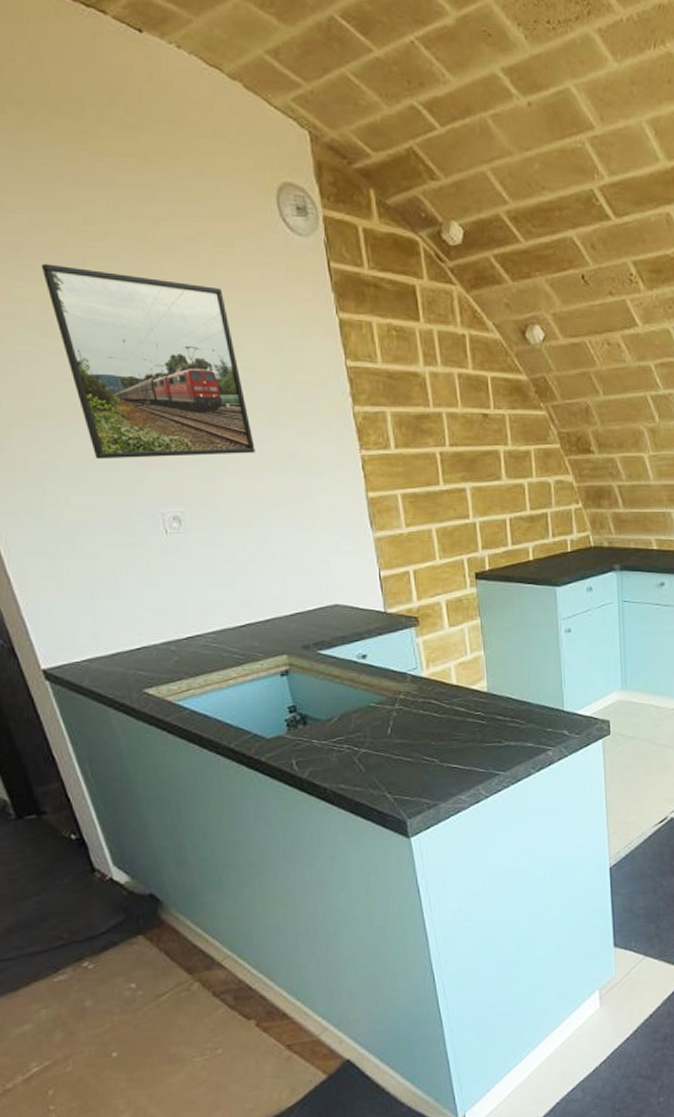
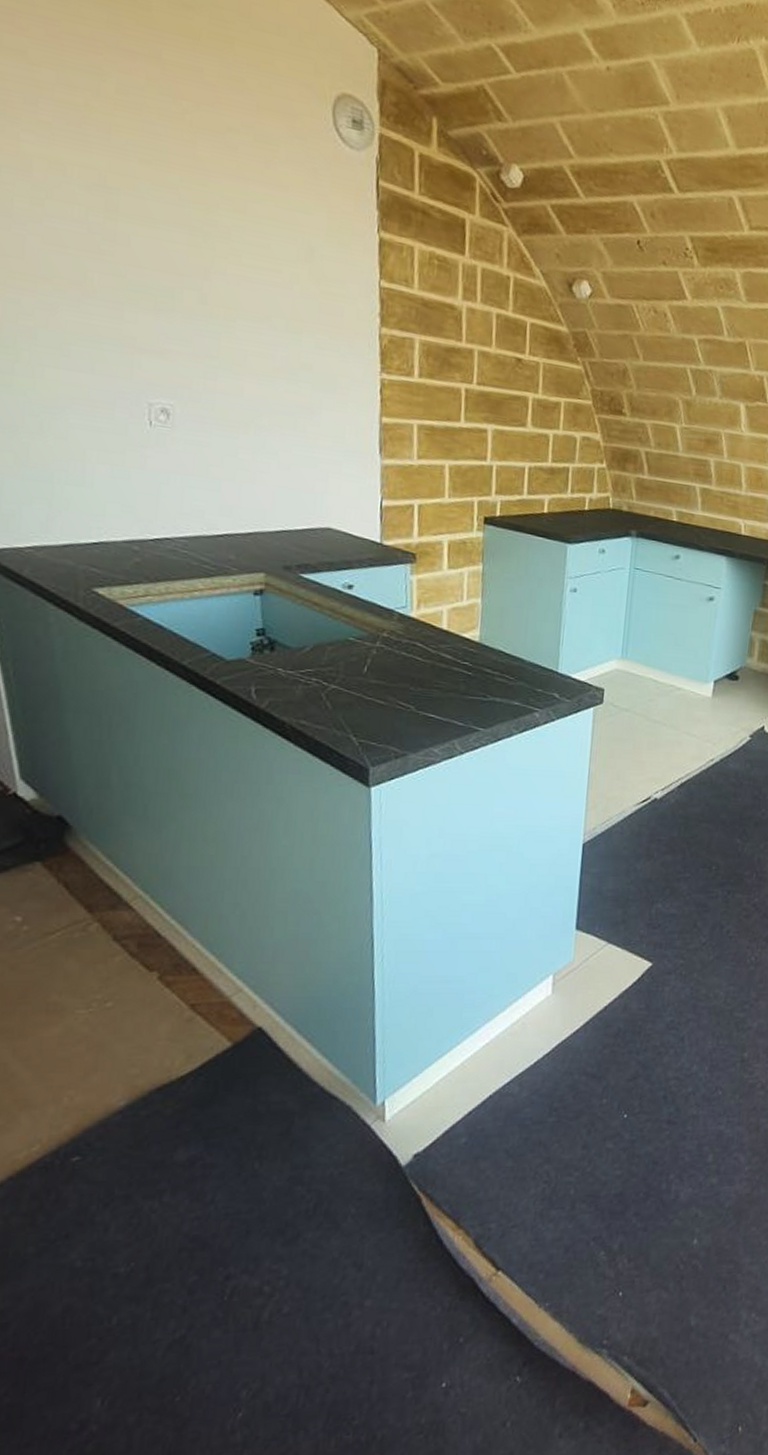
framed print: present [41,263,255,460] -> none [59,123,266,357]

